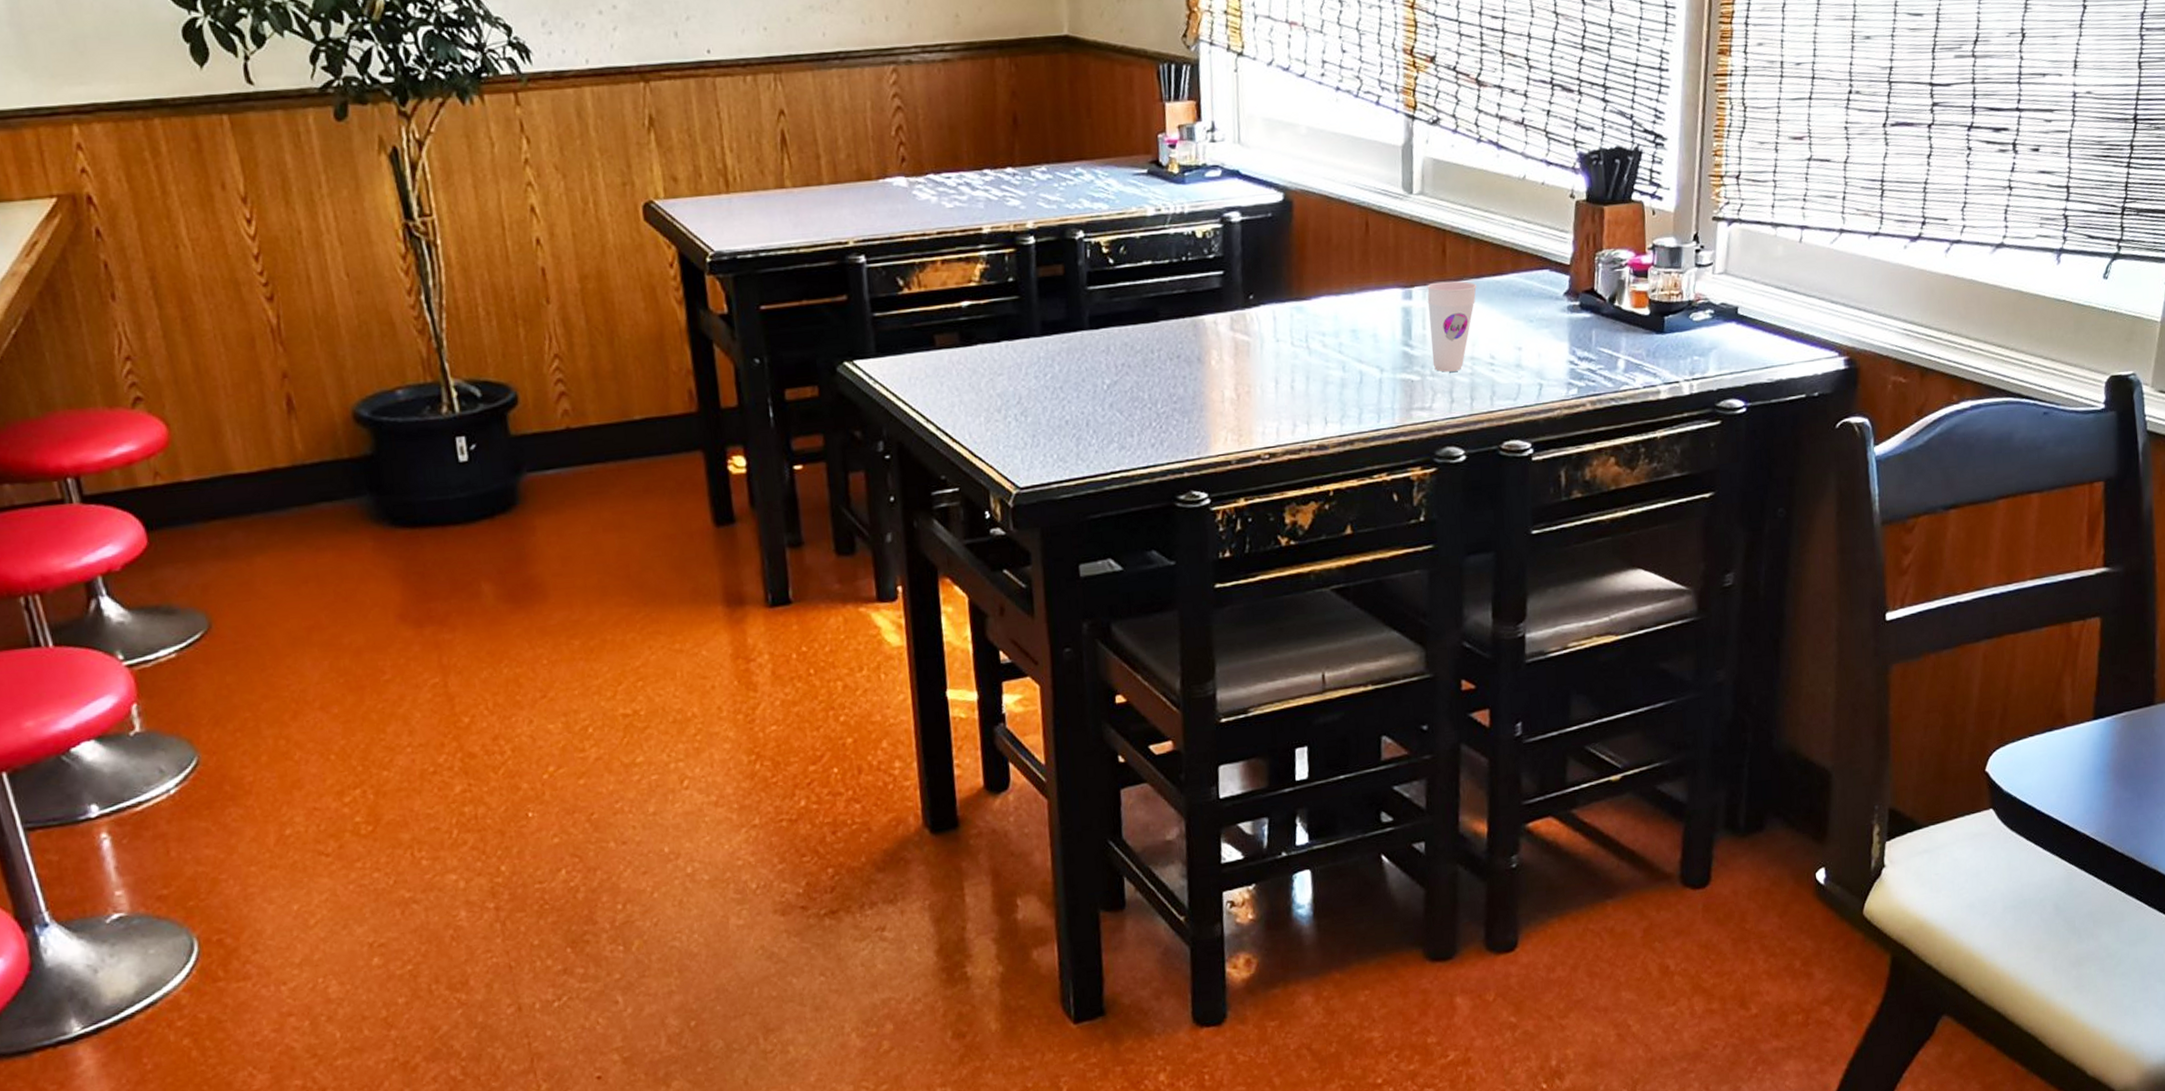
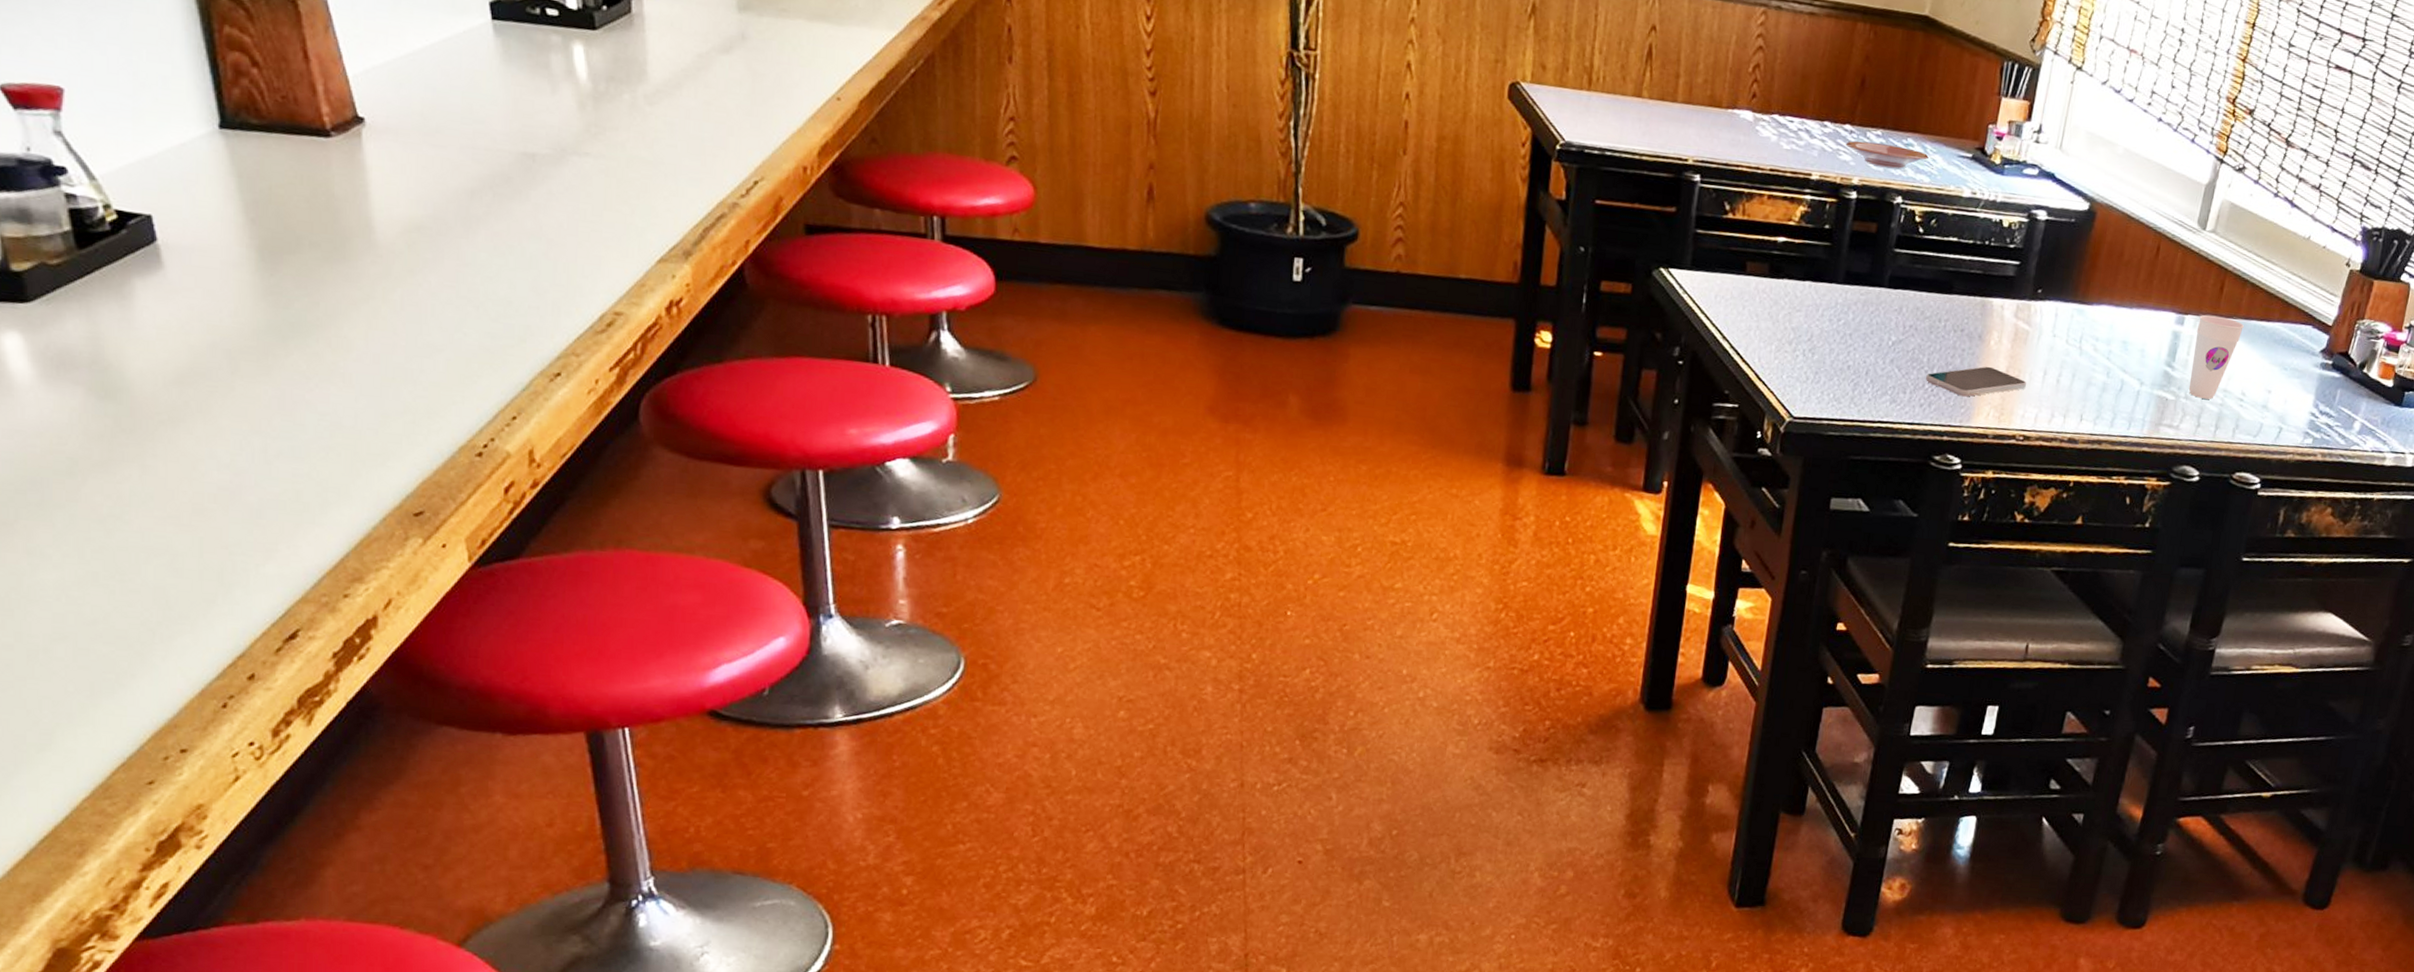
saucer: none [1011,178,1102,205] -> present [1845,141,1929,169]
mobile phone: none [1150,388,1259,427] -> present [1925,366,2026,397]

